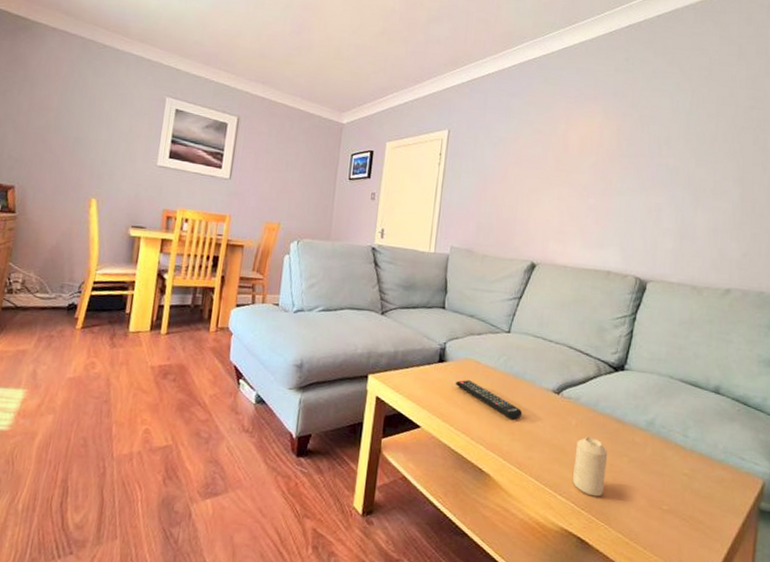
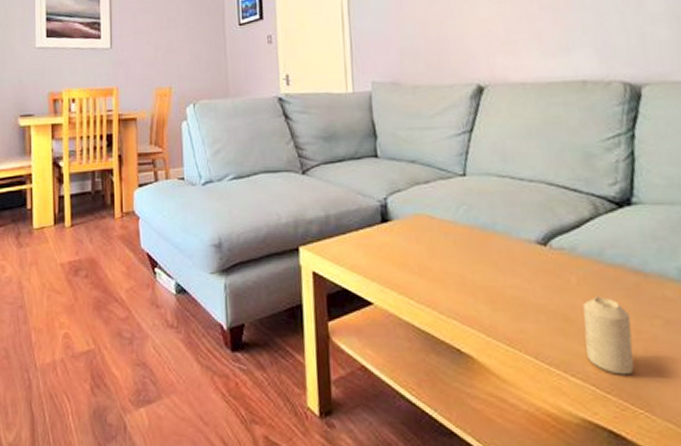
remote control: present [455,380,523,420] -> none [406,240,502,284]

